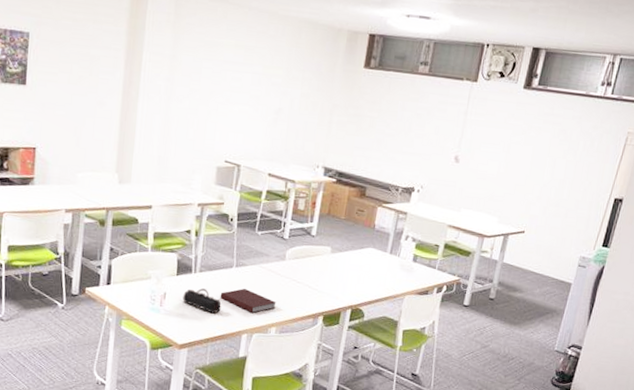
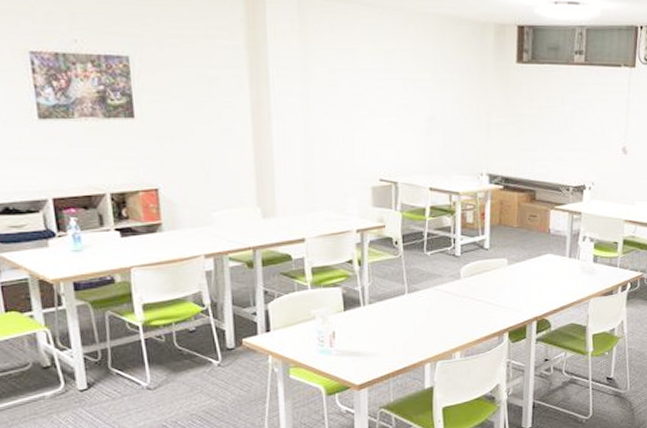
pencil case: present [183,288,222,314] -> none [354,321,398,347]
notebook: present [220,289,277,314] -> none [395,315,457,341]

